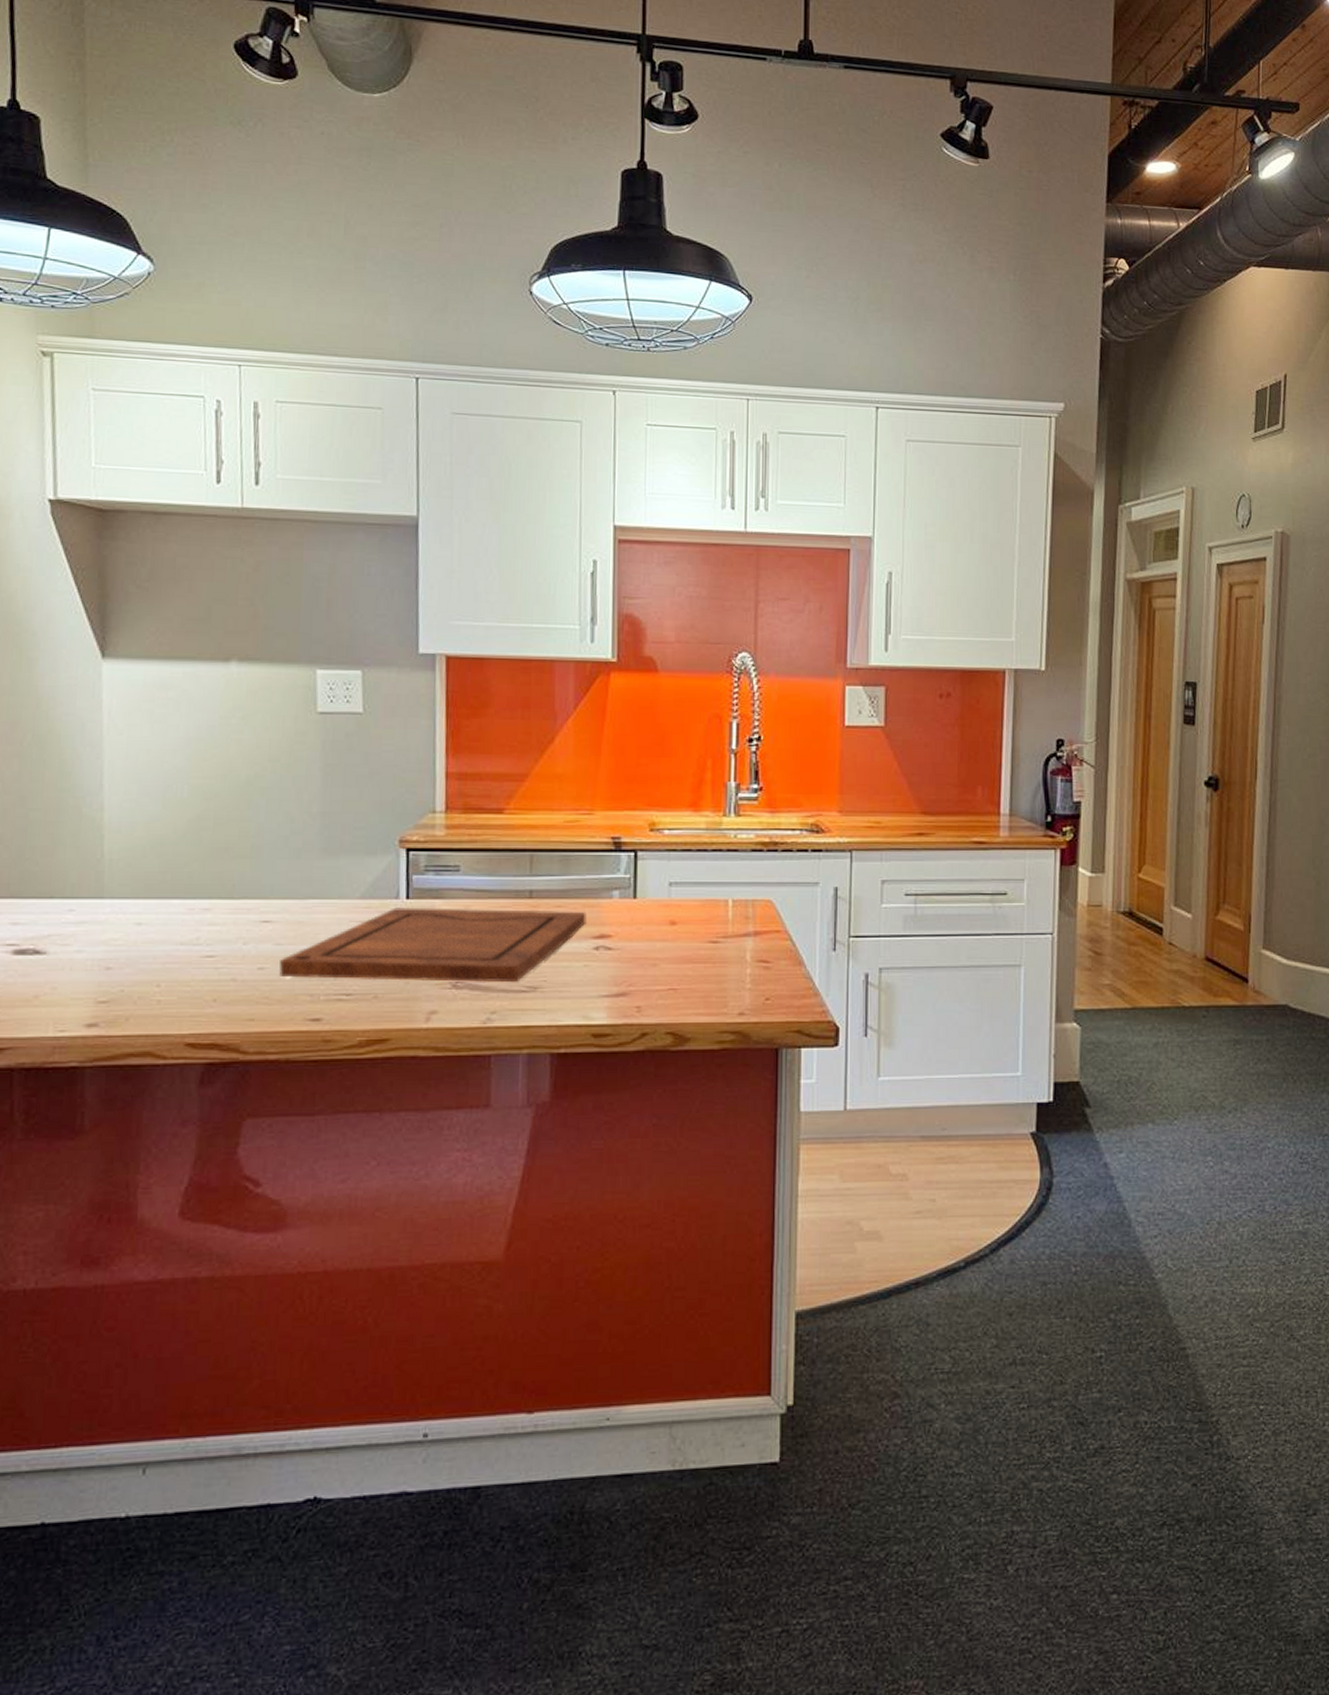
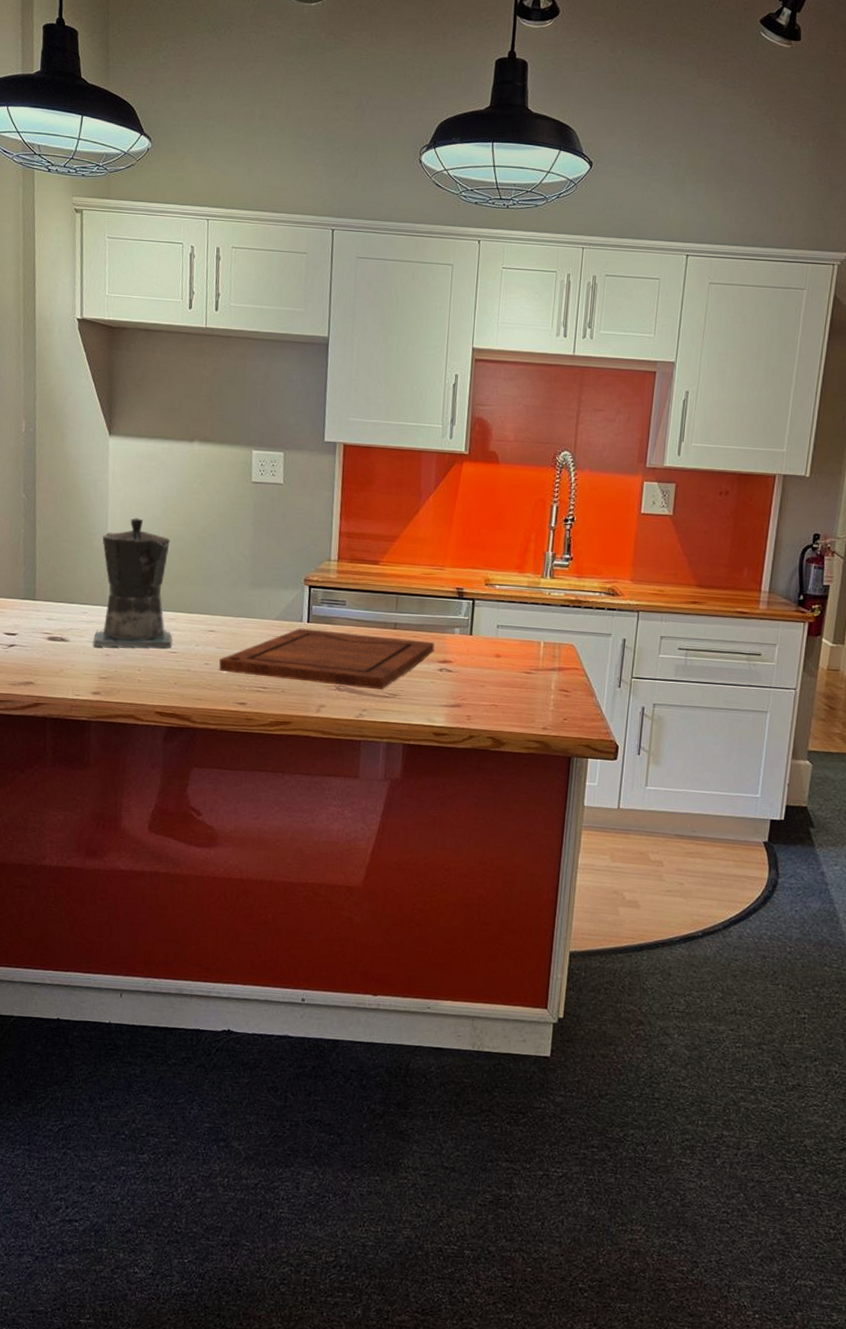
coffee maker: none [83,771,208,958] -> present [92,518,172,648]

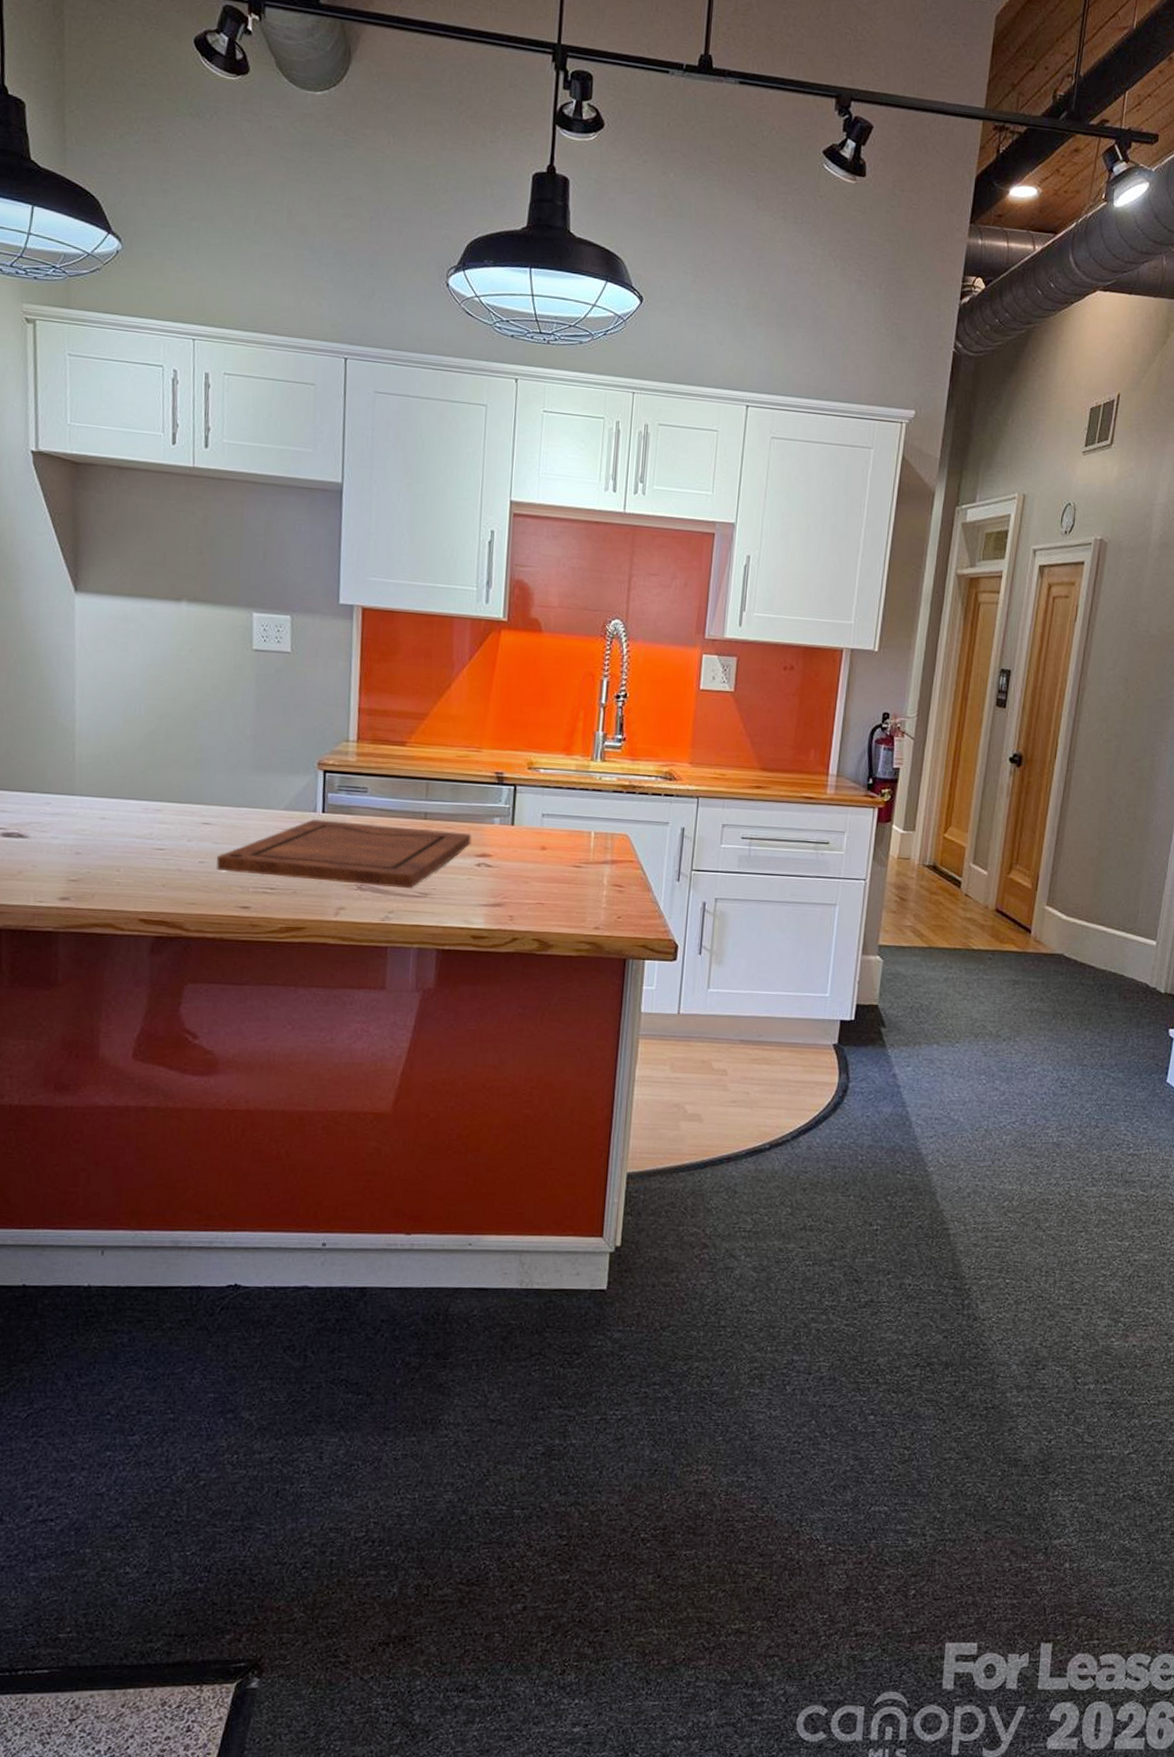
coffee maker: present [92,518,172,648] -> none [58,690,159,845]

